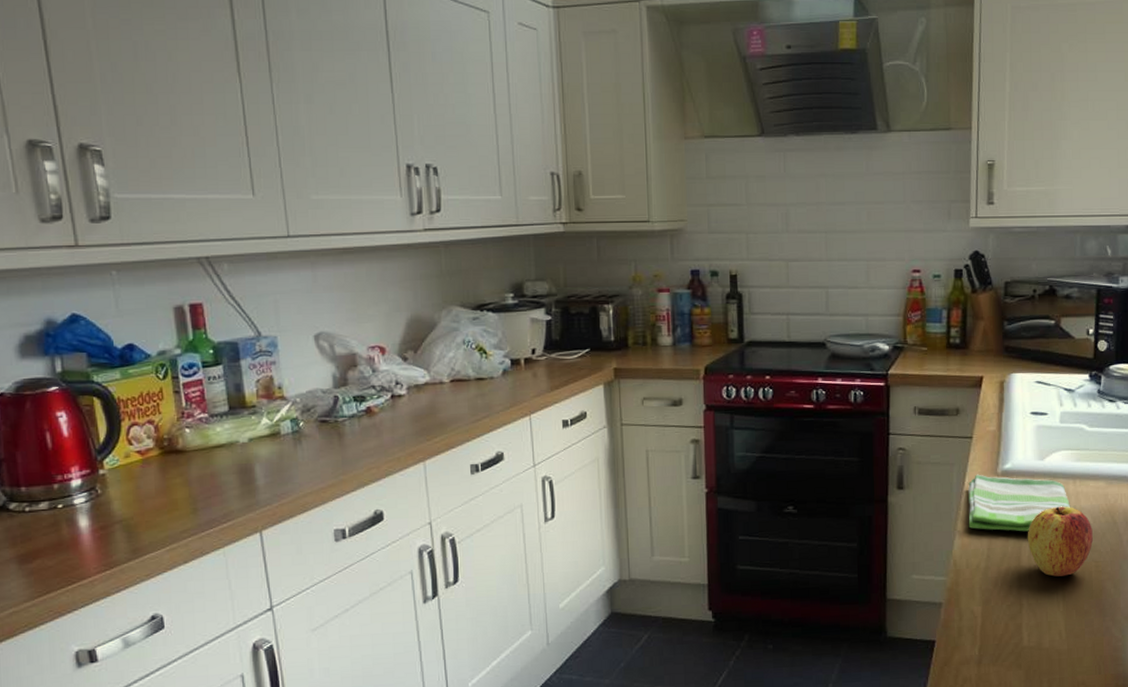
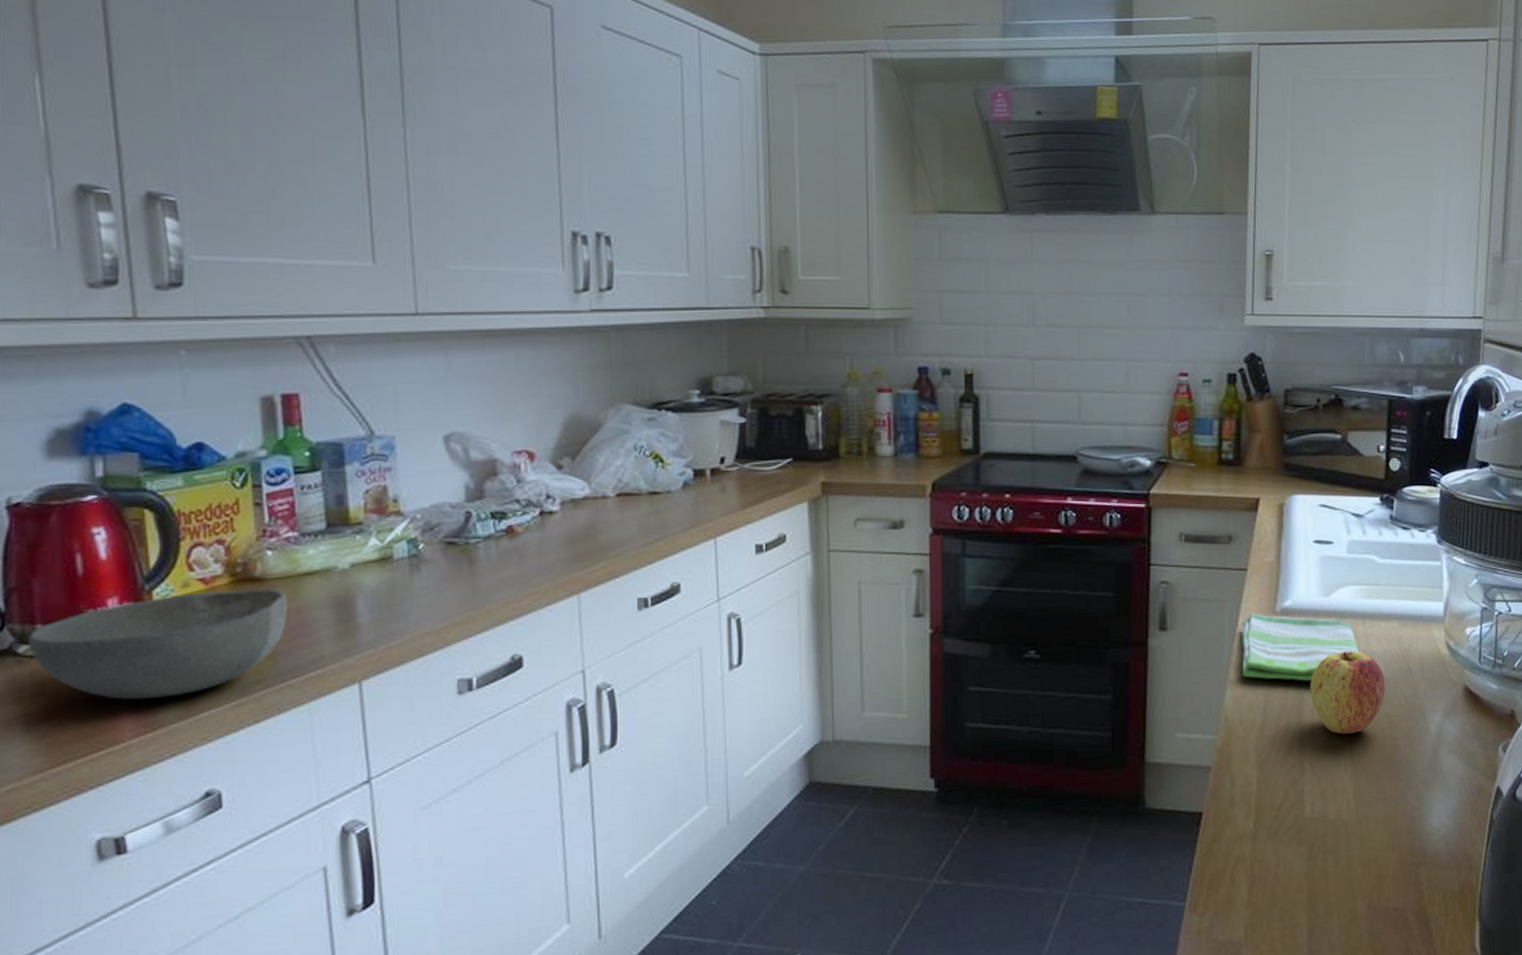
bowl: none [16,458,204,545] -> present [28,588,287,700]

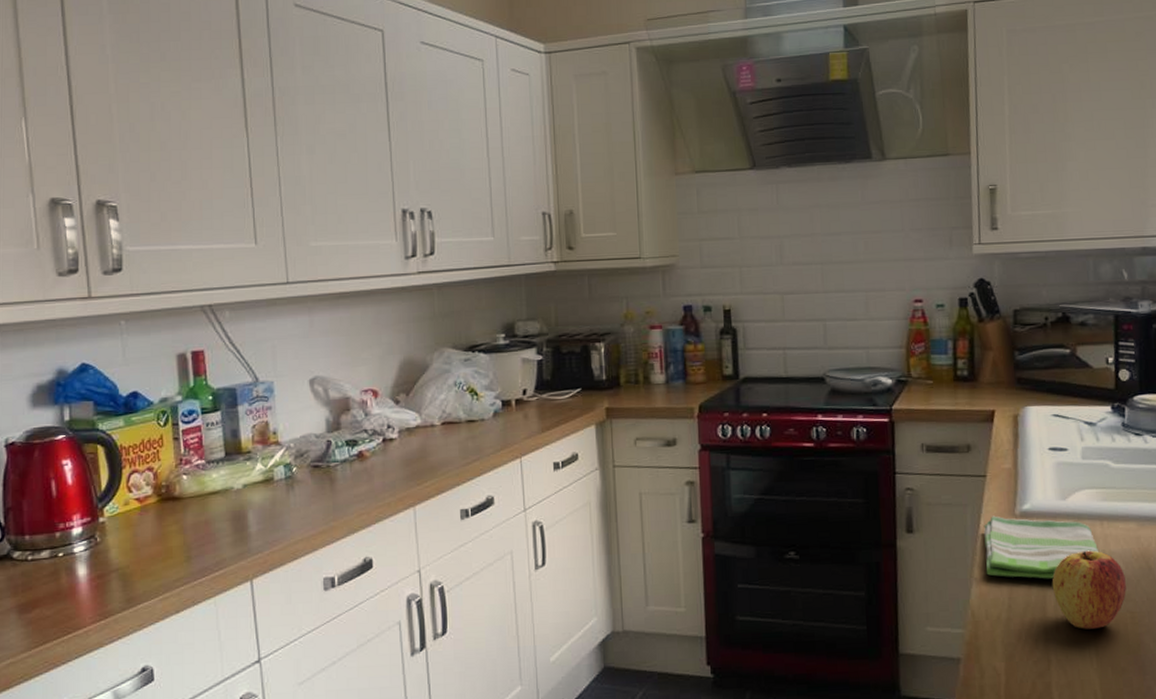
bowl: present [28,588,287,700] -> none [20,505,198,594]

